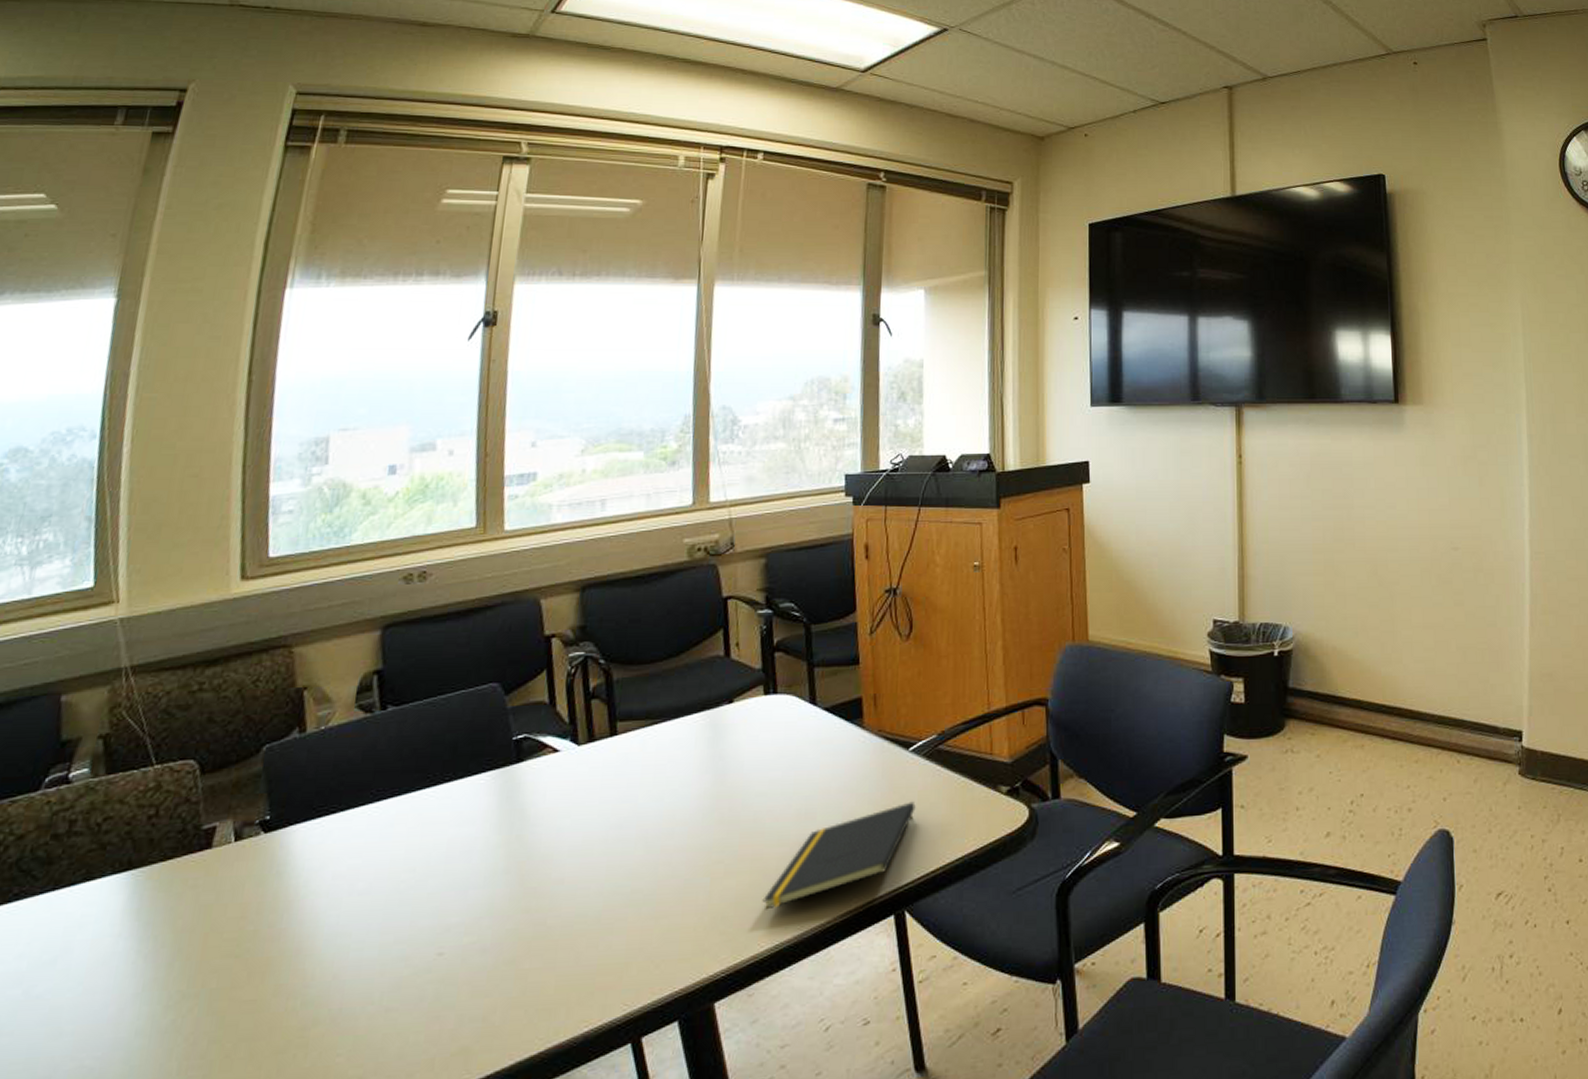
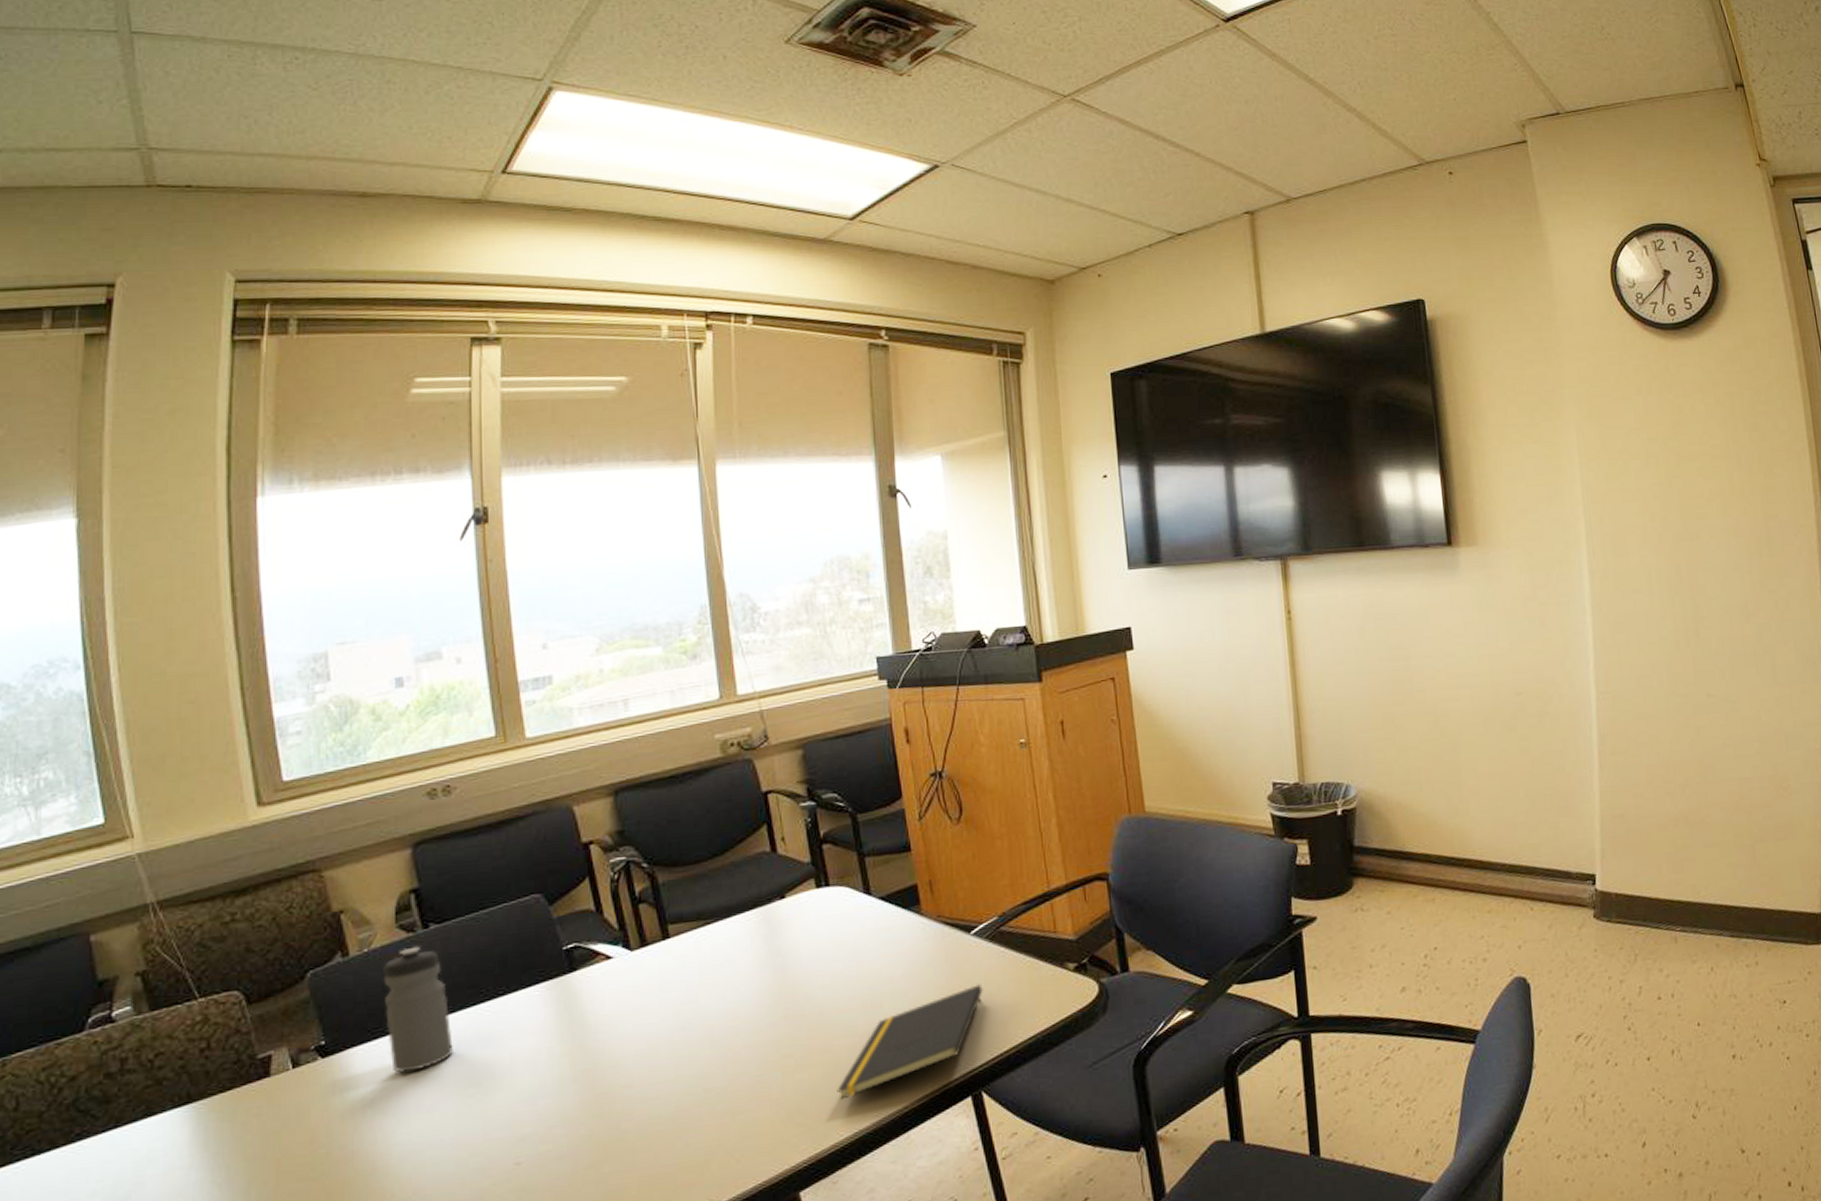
water bottle: none [330,727,395,853] -> present [383,946,453,1073]

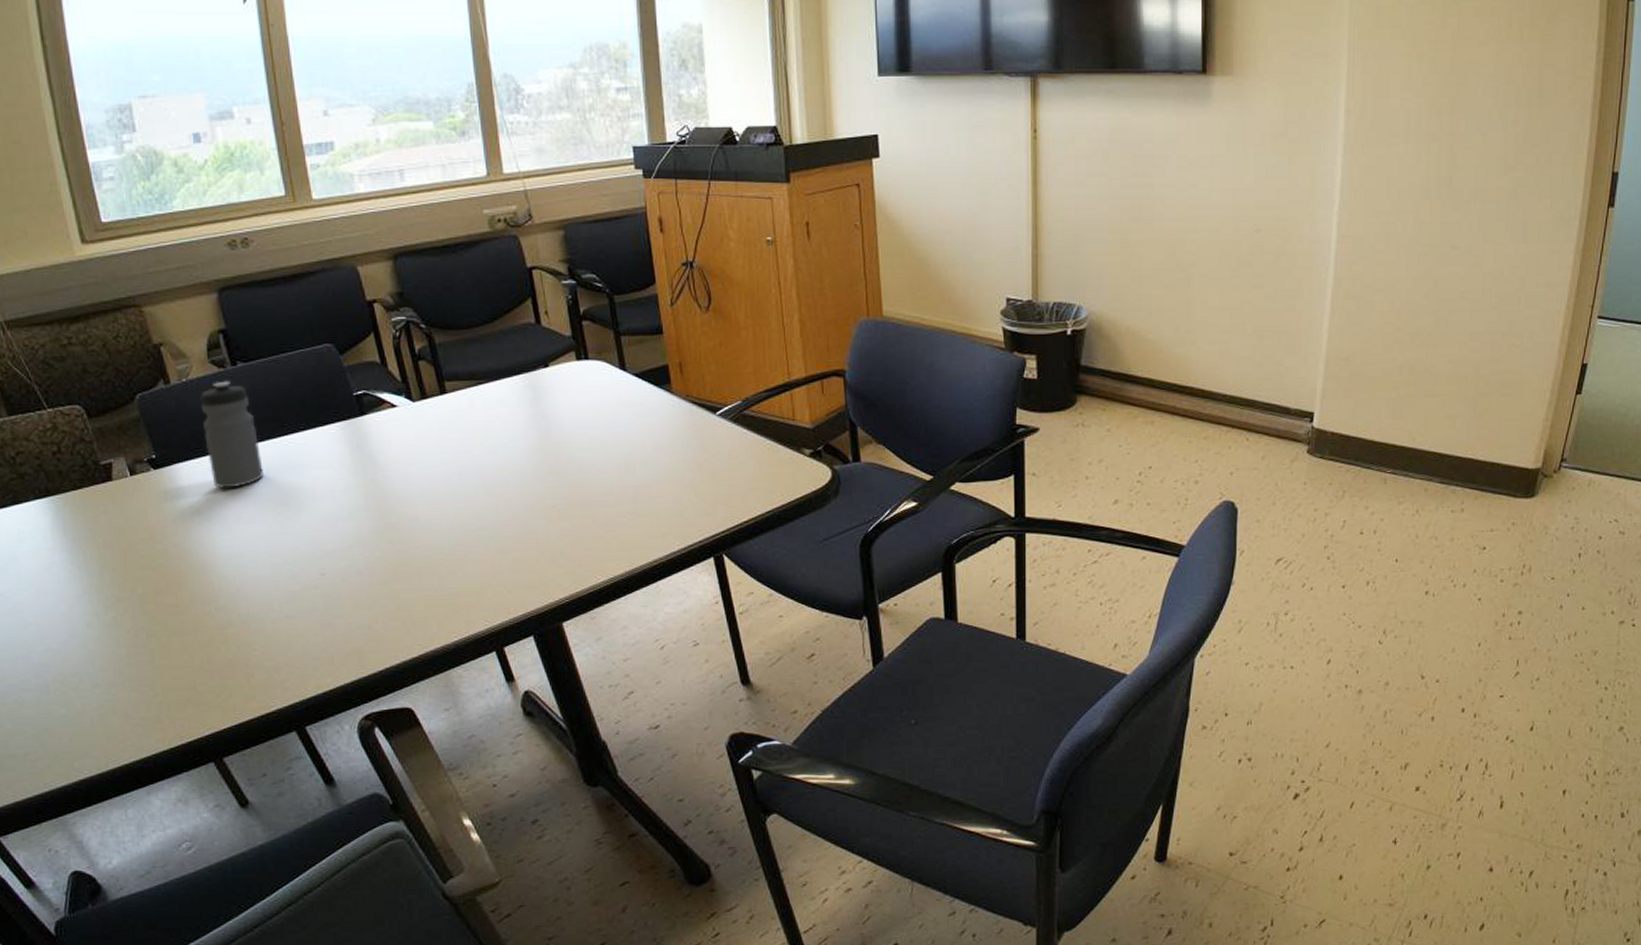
notepad: present [836,984,983,1100] -> none [595,460,726,549]

